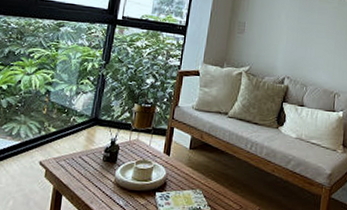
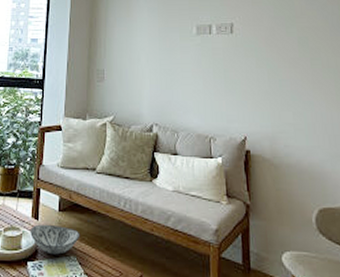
decorative bowl: none [161,159,208,188] -> present [30,224,80,255]

